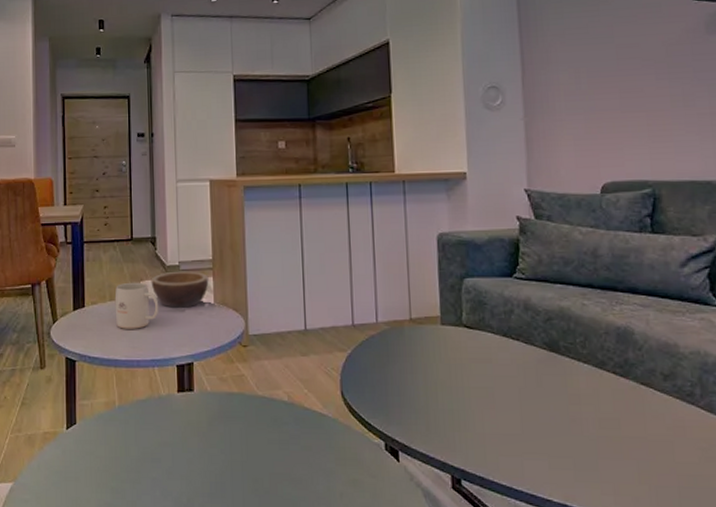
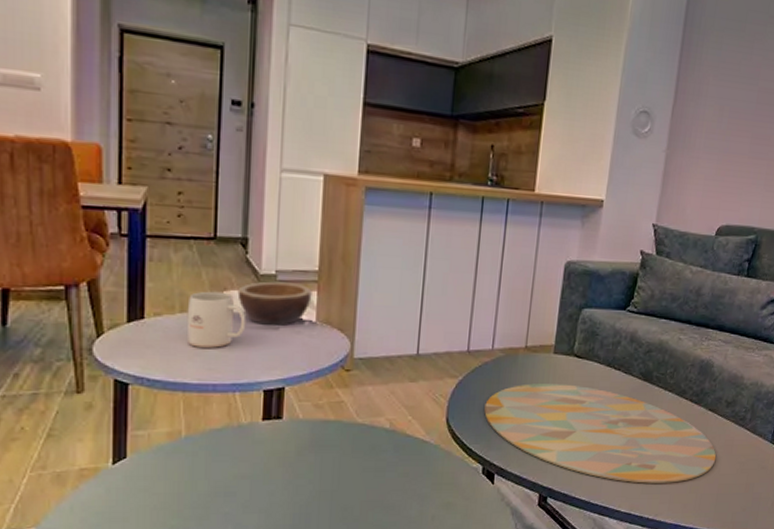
decorative tray: none [377,356,666,471] -> present [484,383,717,484]

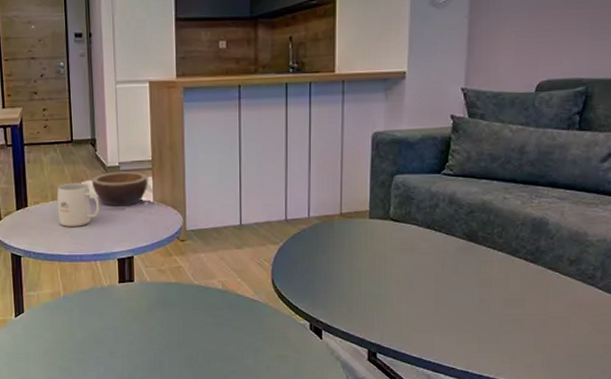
decorative tray: present [484,383,717,484] -> none [306,247,563,343]

